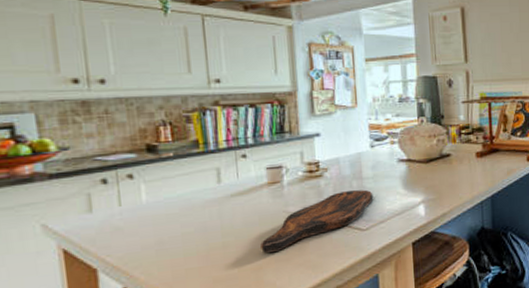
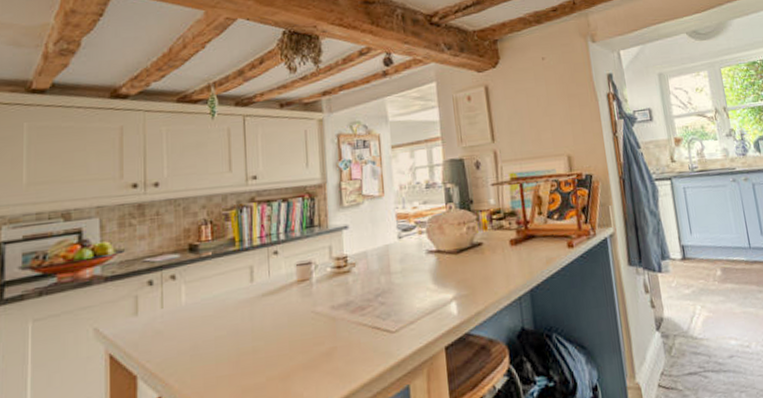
cutting board: present [261,189,374,253] -> none [289,285,403,359]

